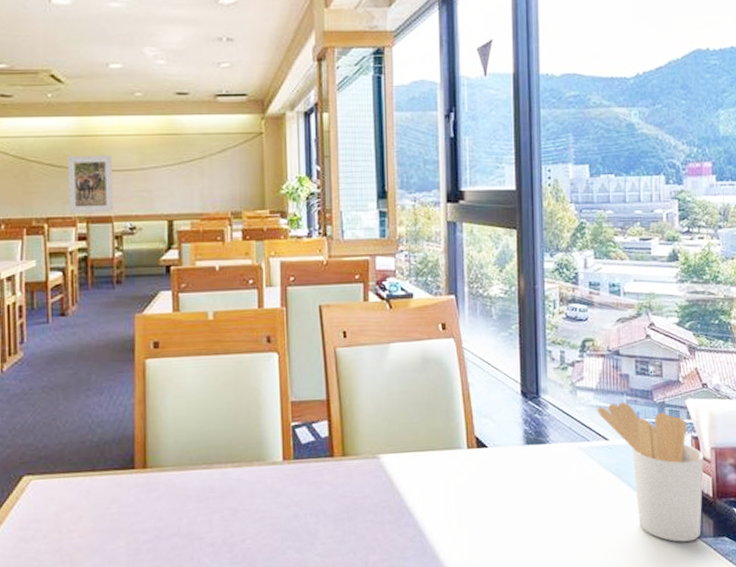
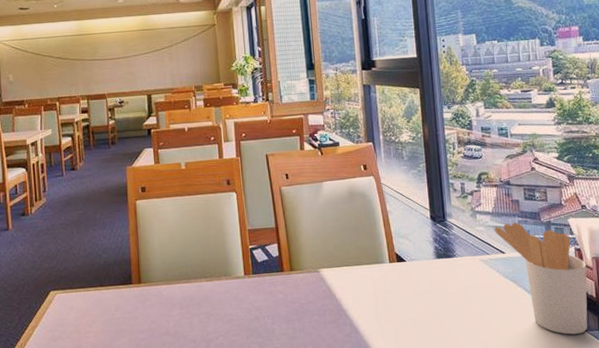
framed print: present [68,155,113,214] -> none [71,48,106,93]

